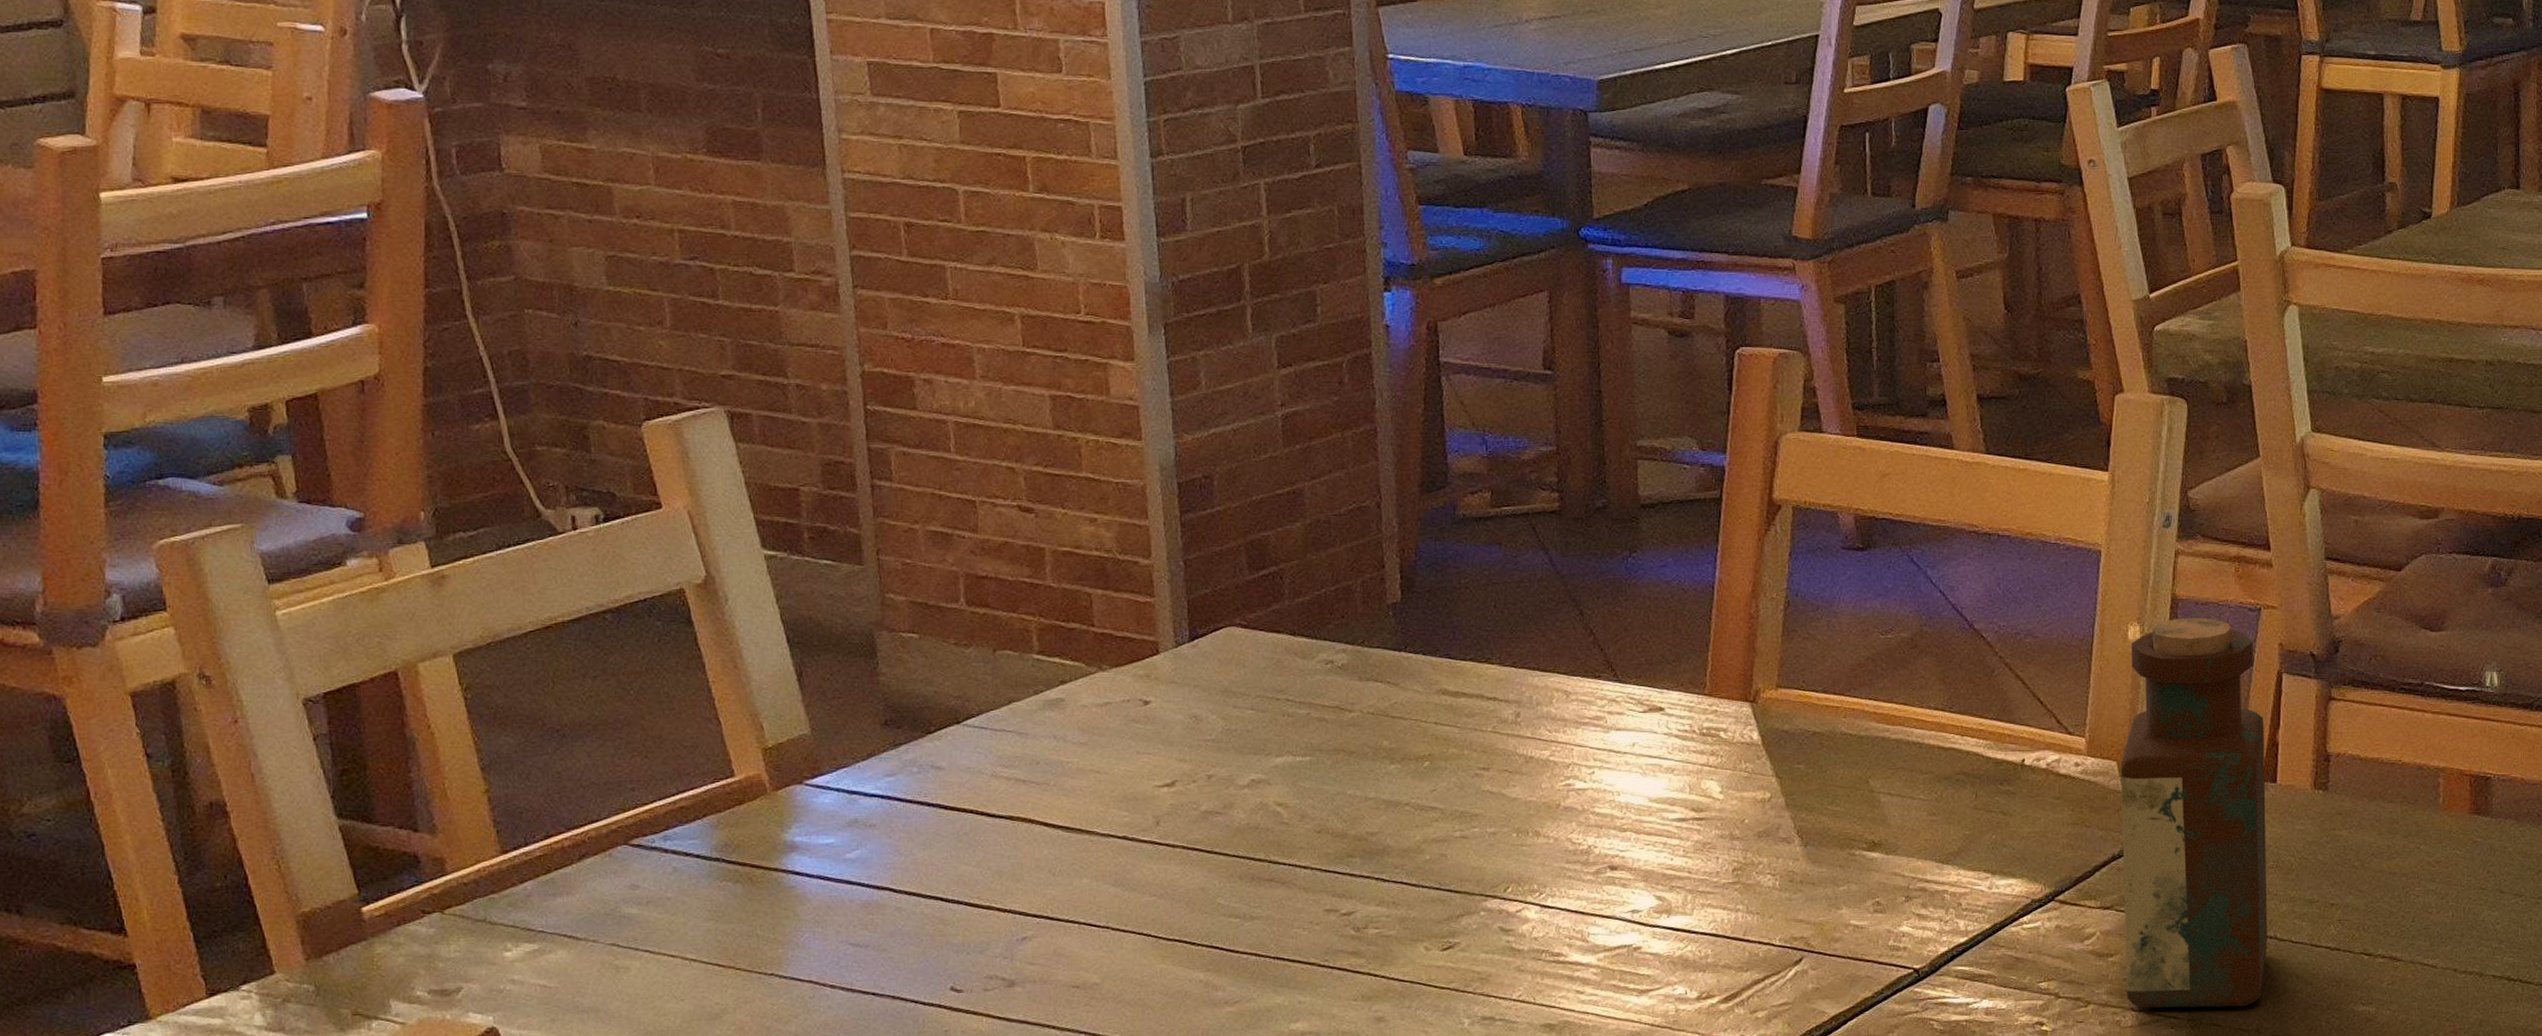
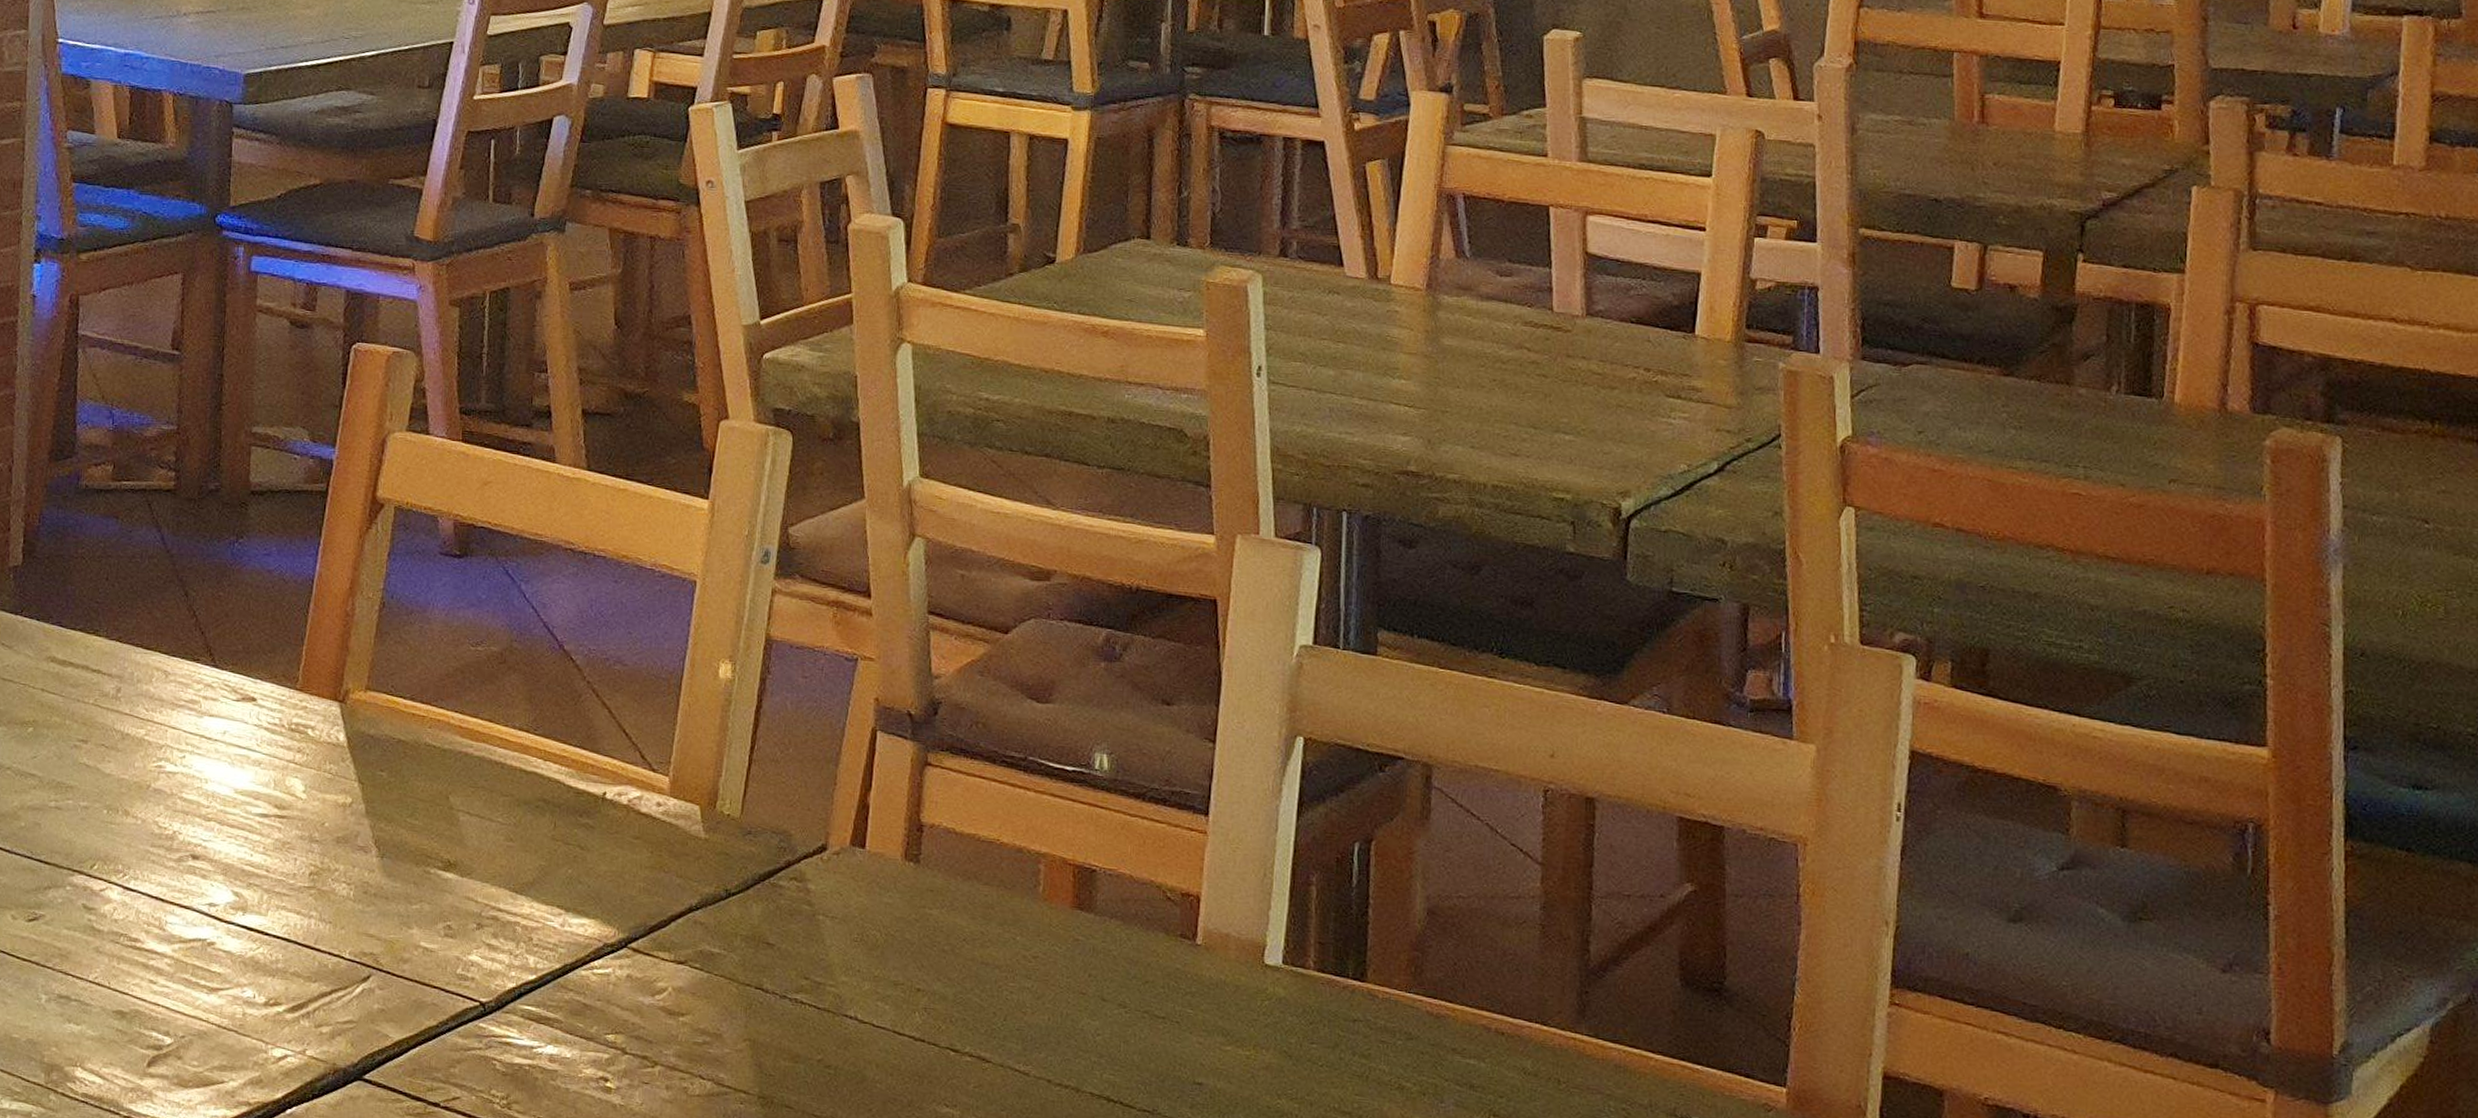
bottle: present [2120,617,2267,1008] -> none [695,660,855,1090]

